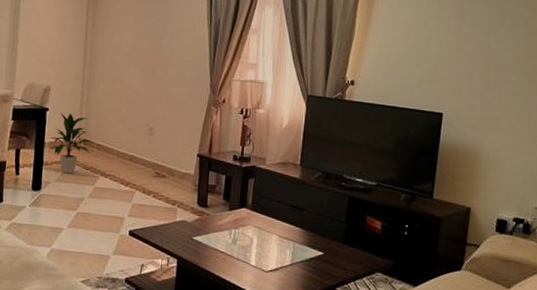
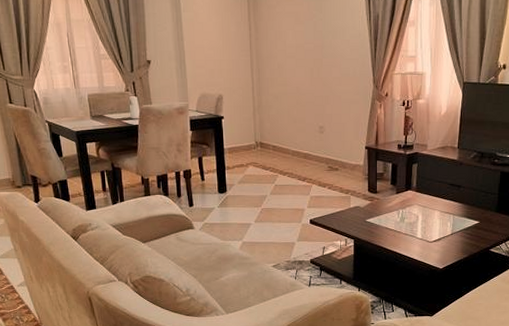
indoor plant: present [48,112,95,174] -> none [228,119,270,175]

